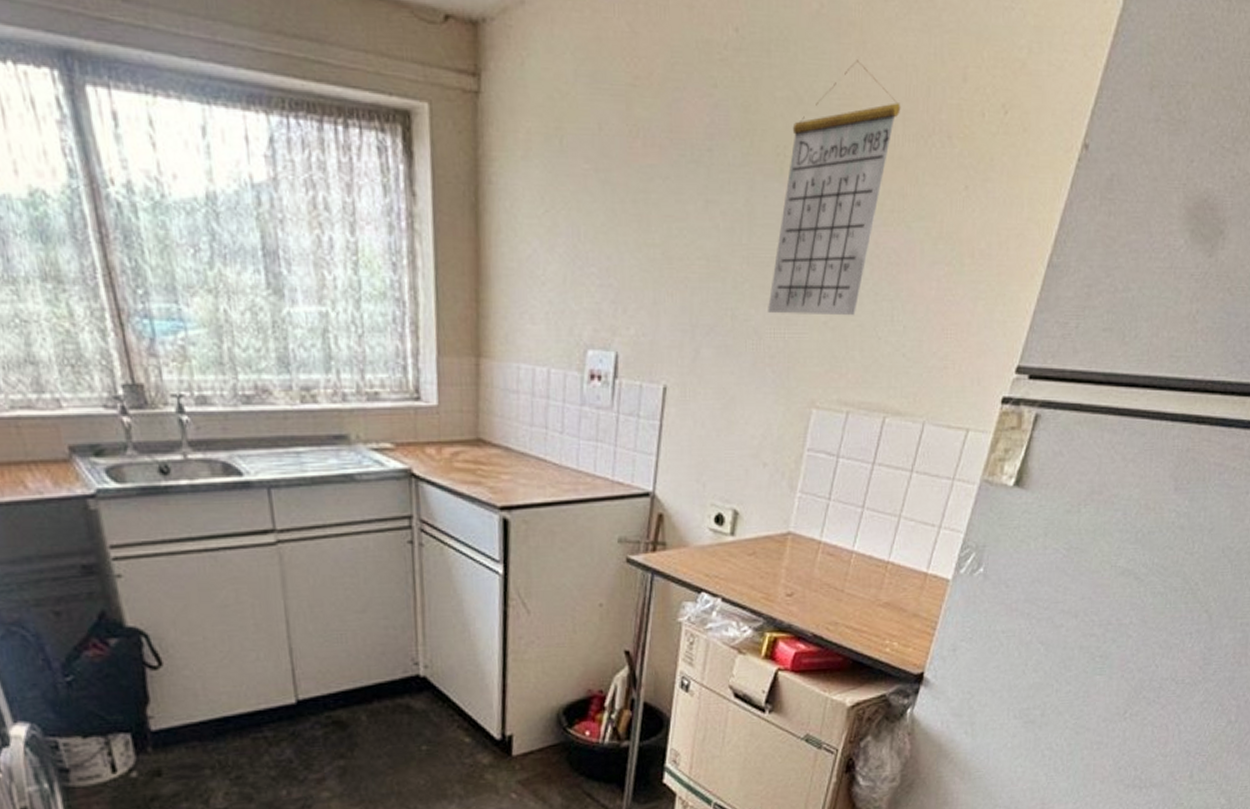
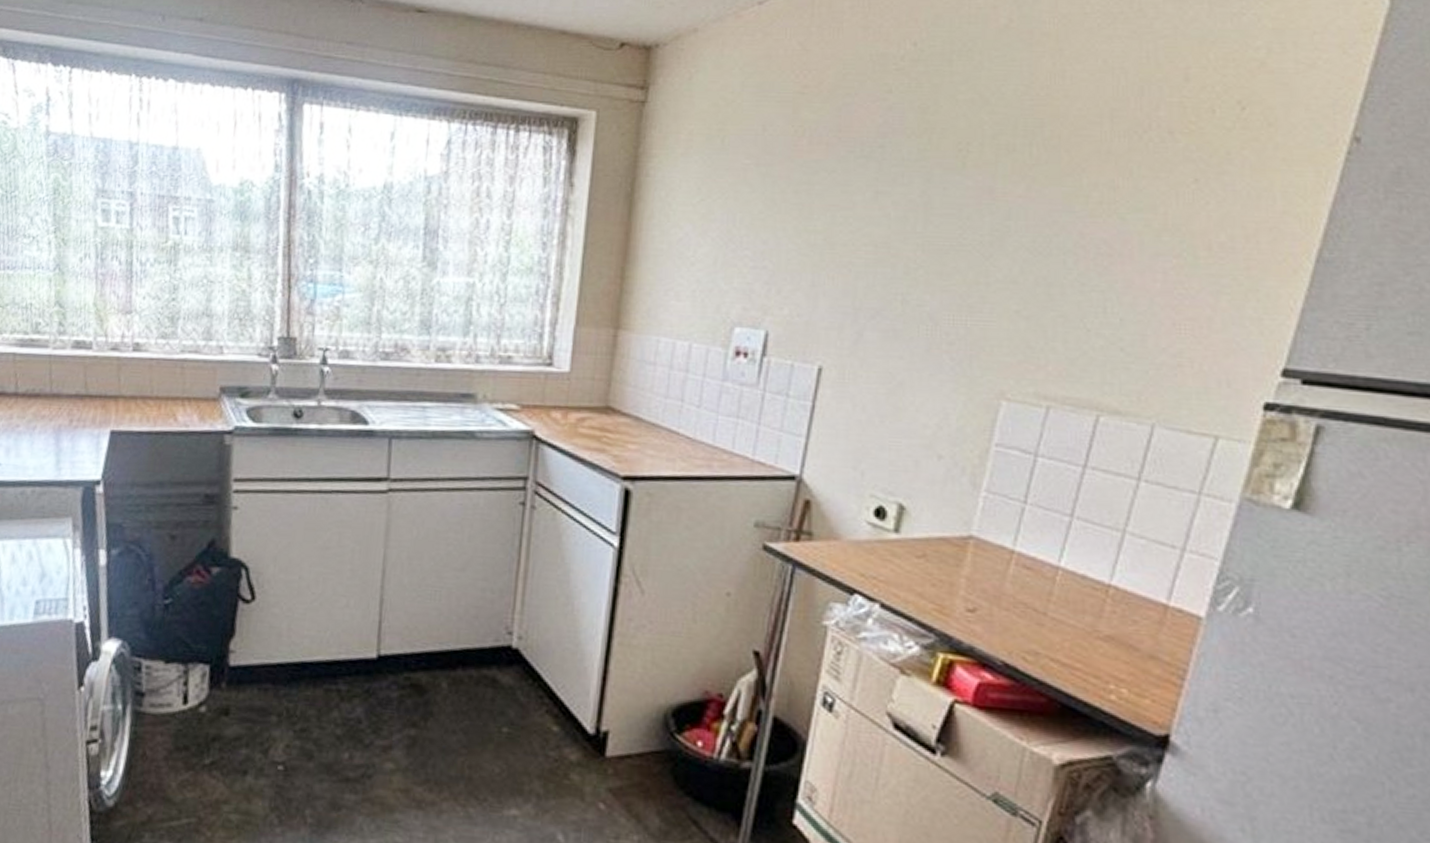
calendar: present [768,59,901,316] -> none [946,65,1108,306]

